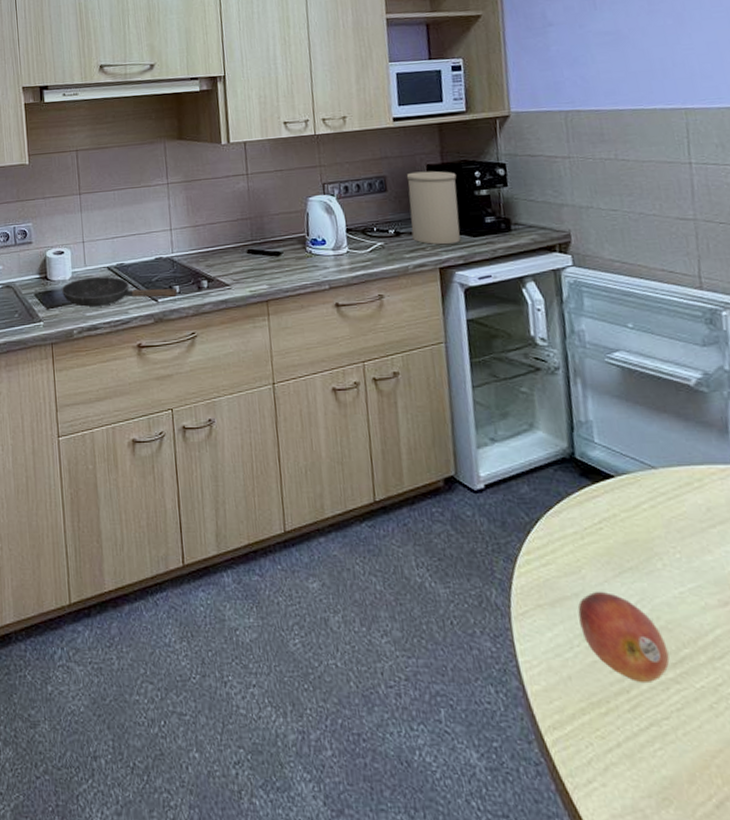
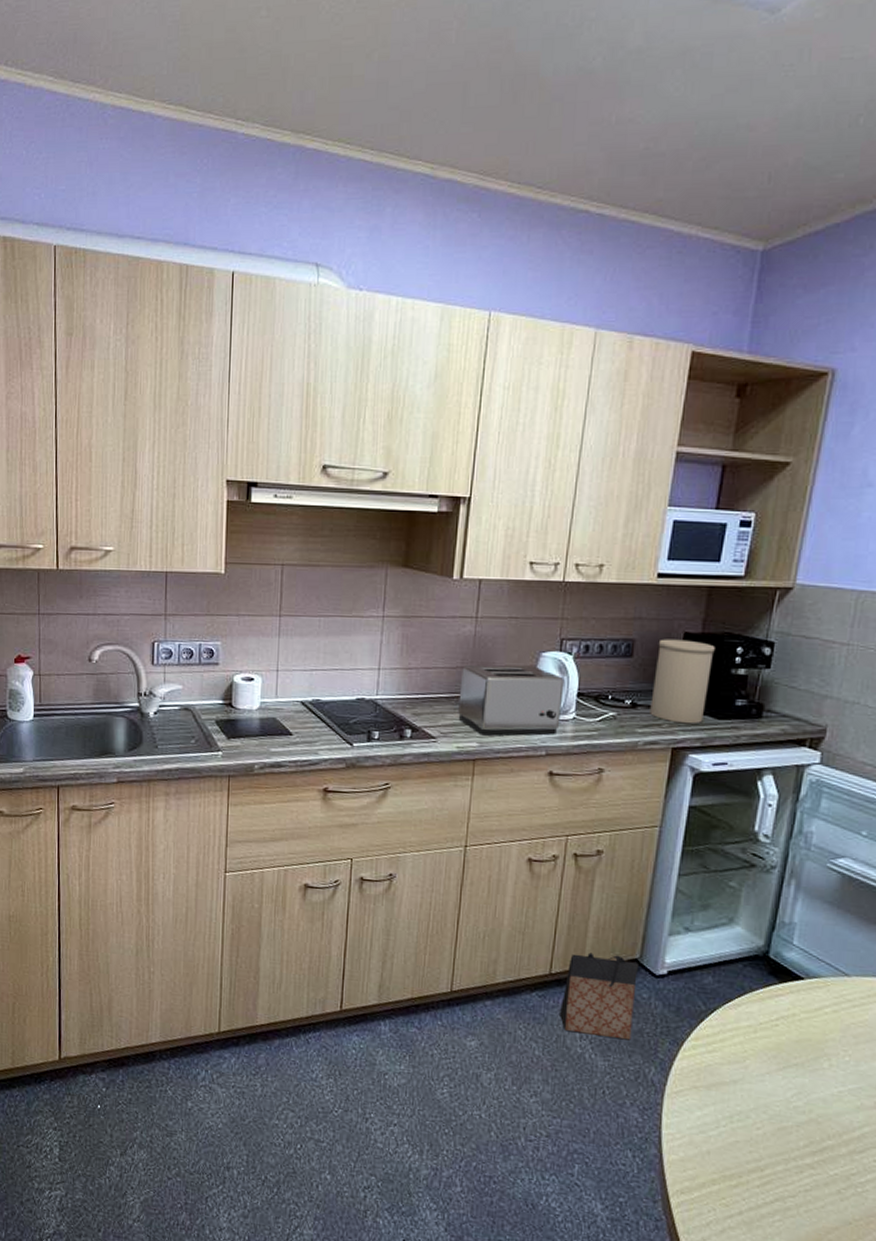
frying pan: present [61,276,179,307] -> none [246,710,378,743]
toaster: none [242,210,337,278] -> present [458,665,565,736]
bag: none [390,474,466,563] -> present [560,952,640,1041]
fruit: present [577,592,670,684] -> none [731,1081,812,1166]

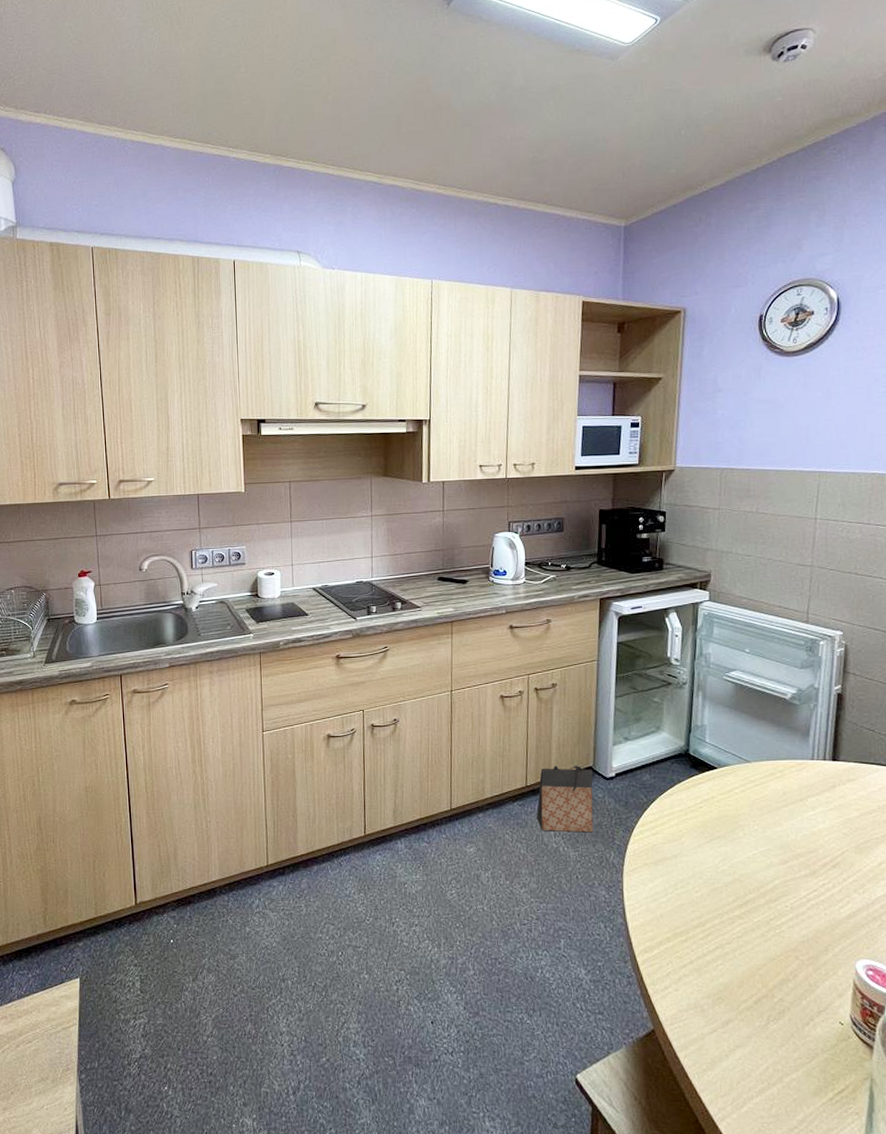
toaster: present [458,665,565,736] -> none [435,544,515,602]
canister: present [650,639,715,724] -> none [580,515,623,579]

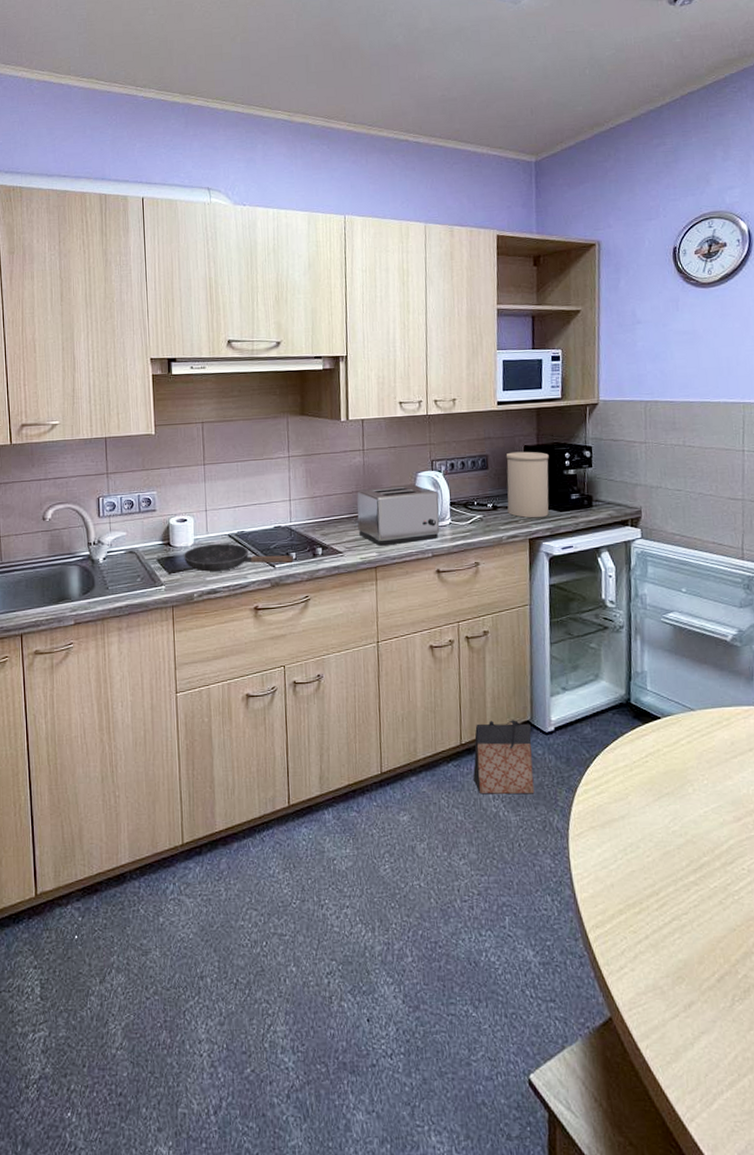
frying pan: none [270,596,376,622] -> present [183,543,296,572]
toaster: none [435,544,515,602] -> present [357,484,440,546]
canister: none [580,515,623,579] -> present [506,451,549,518]

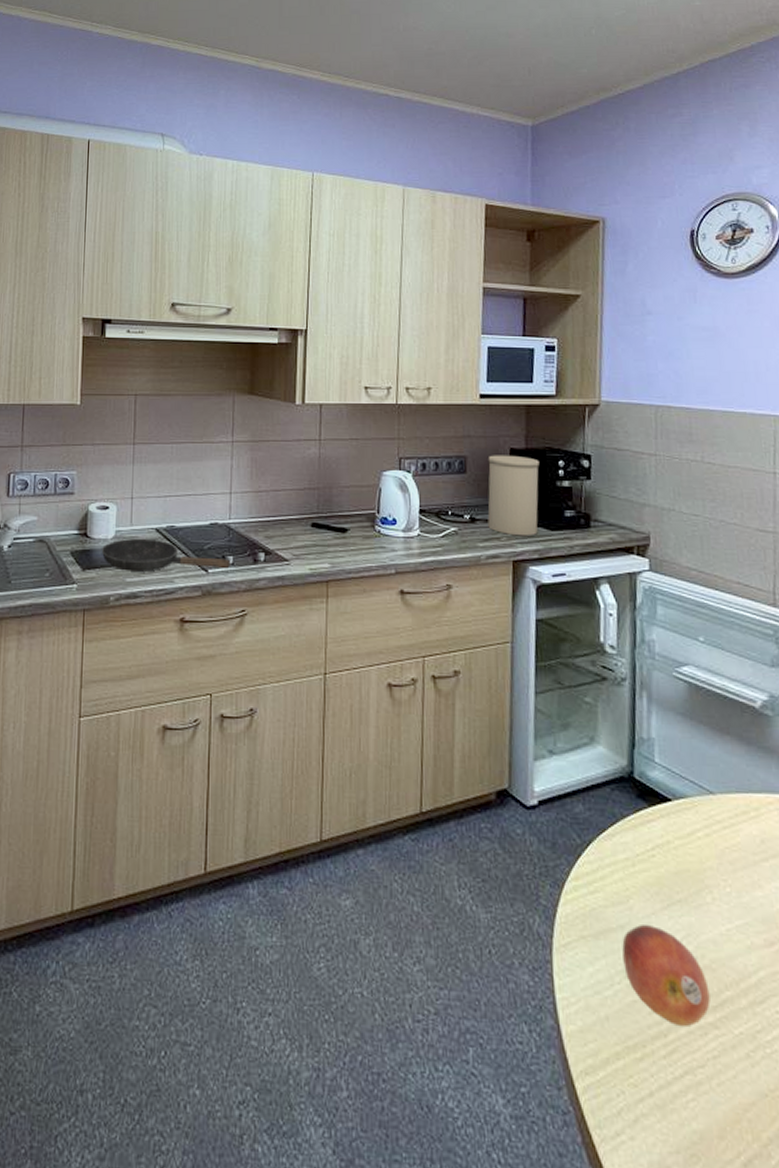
toaster: present [357,484,440,546] -> none [308,484,407,556]
bag: present [473,720,535,795] -> none [435,785,511,886]
fruit: none [623,814,692,887] -> present [622,925,711,1028]

